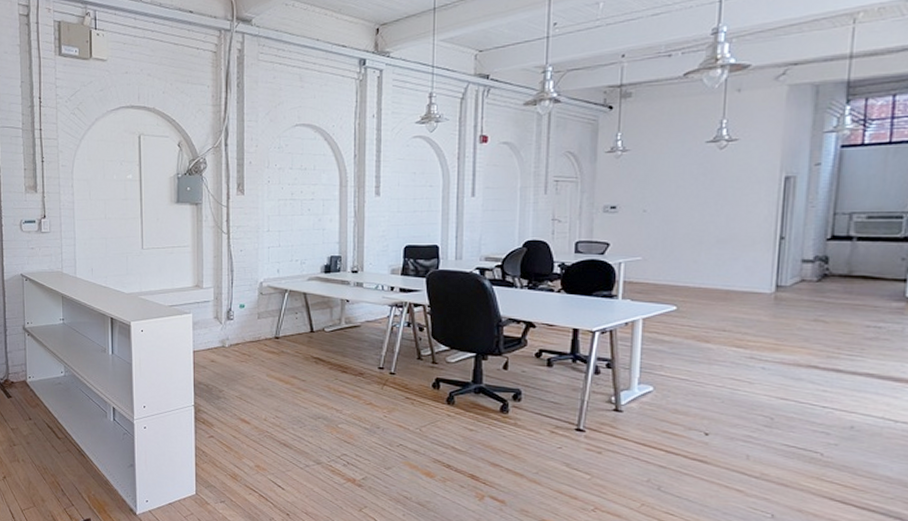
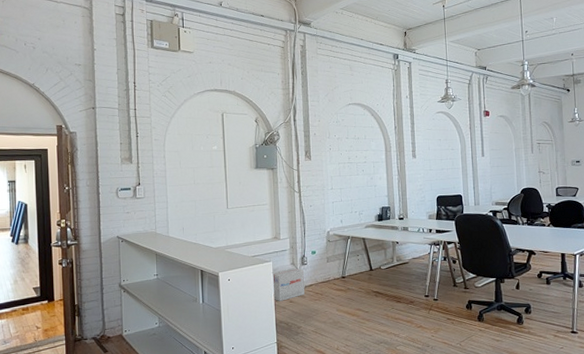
cardboard box: none [191,322,229,361] -> present [271,268,305,302]

